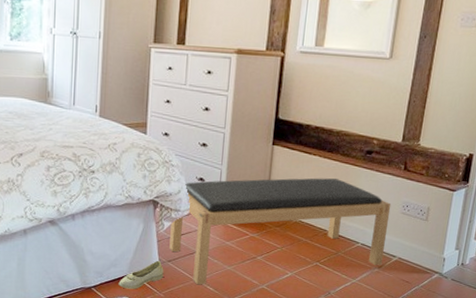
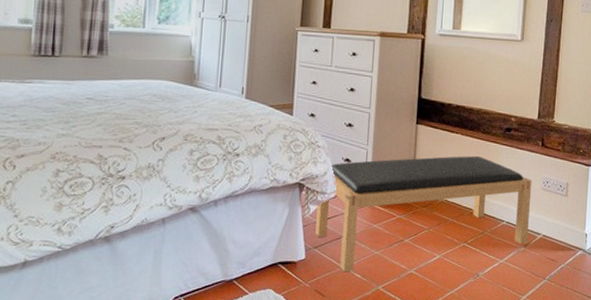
shoe: present [118,260,164,289] -> none [261,247,310,280]

